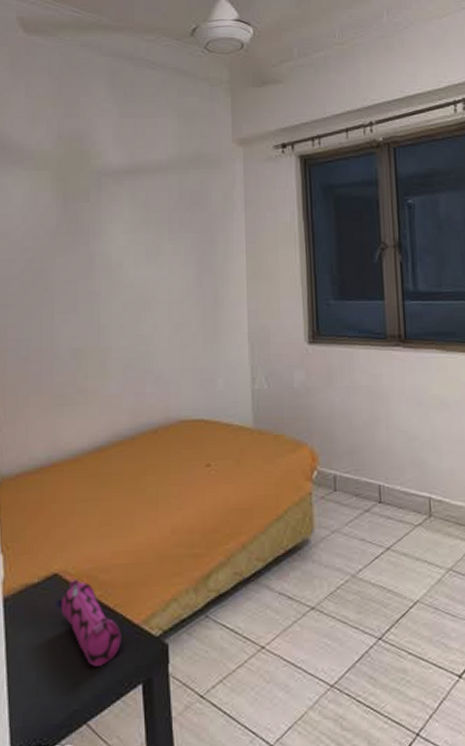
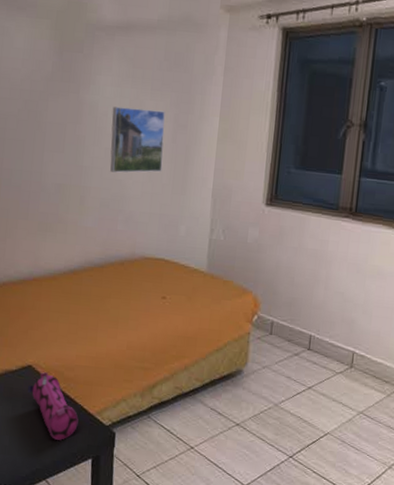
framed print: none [128,254,190,328] -> present [110,106,165,173]

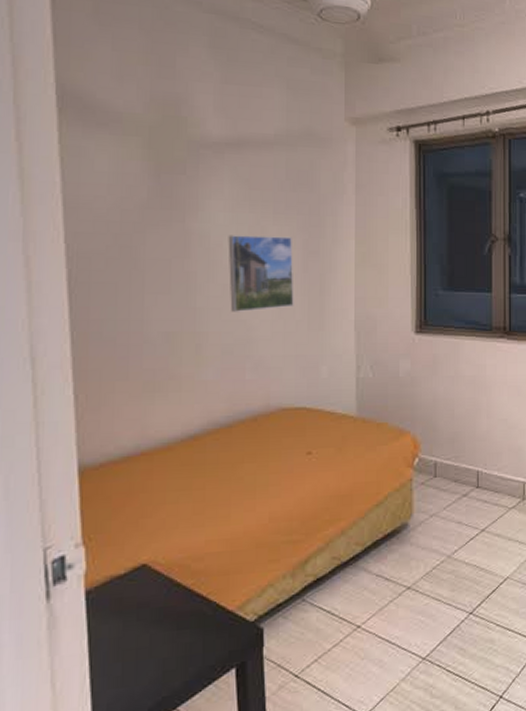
pencil case: present [28,372,79,440] -> none [144,569,214,654]

